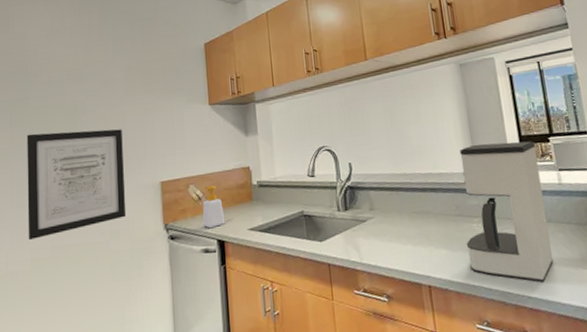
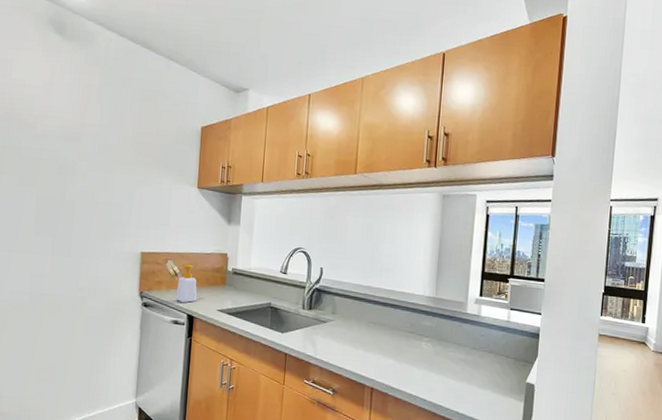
wall art: present [27,129,127,241] -> none [9,183,110,284]
coffee maker: present [459,141,554,283] -> none [411,272,495,402]

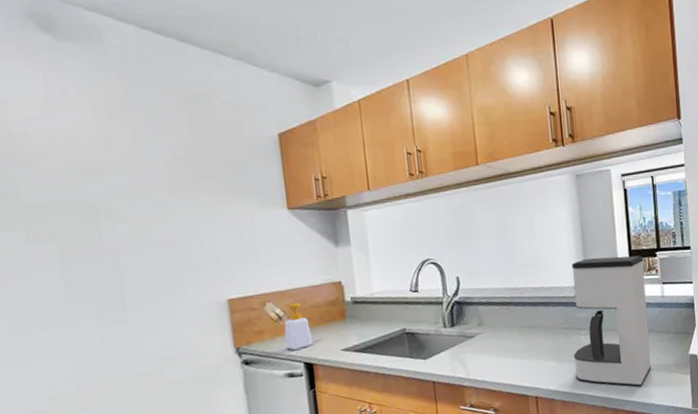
coffee maker: none [411,272,495,402] -> present [571,255,652,387]

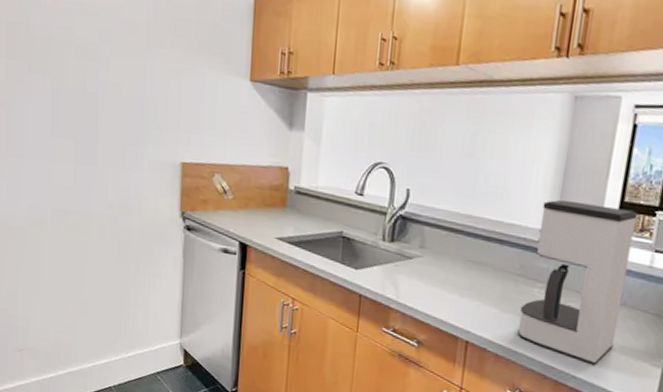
soap bottle: present [284,302,314,351] -> none [225,179,252,228]

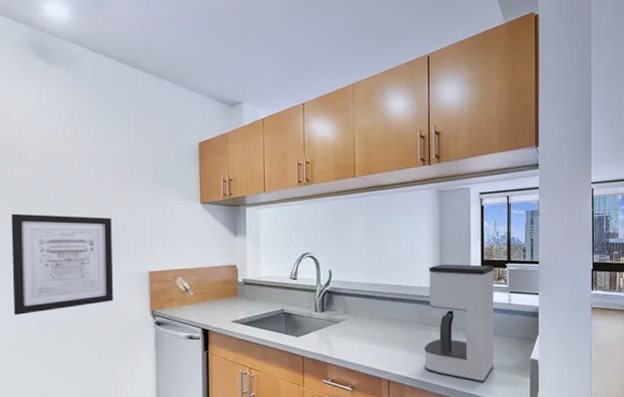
wall art: none [26,70,141,197] -> present [11,213,114,316]

